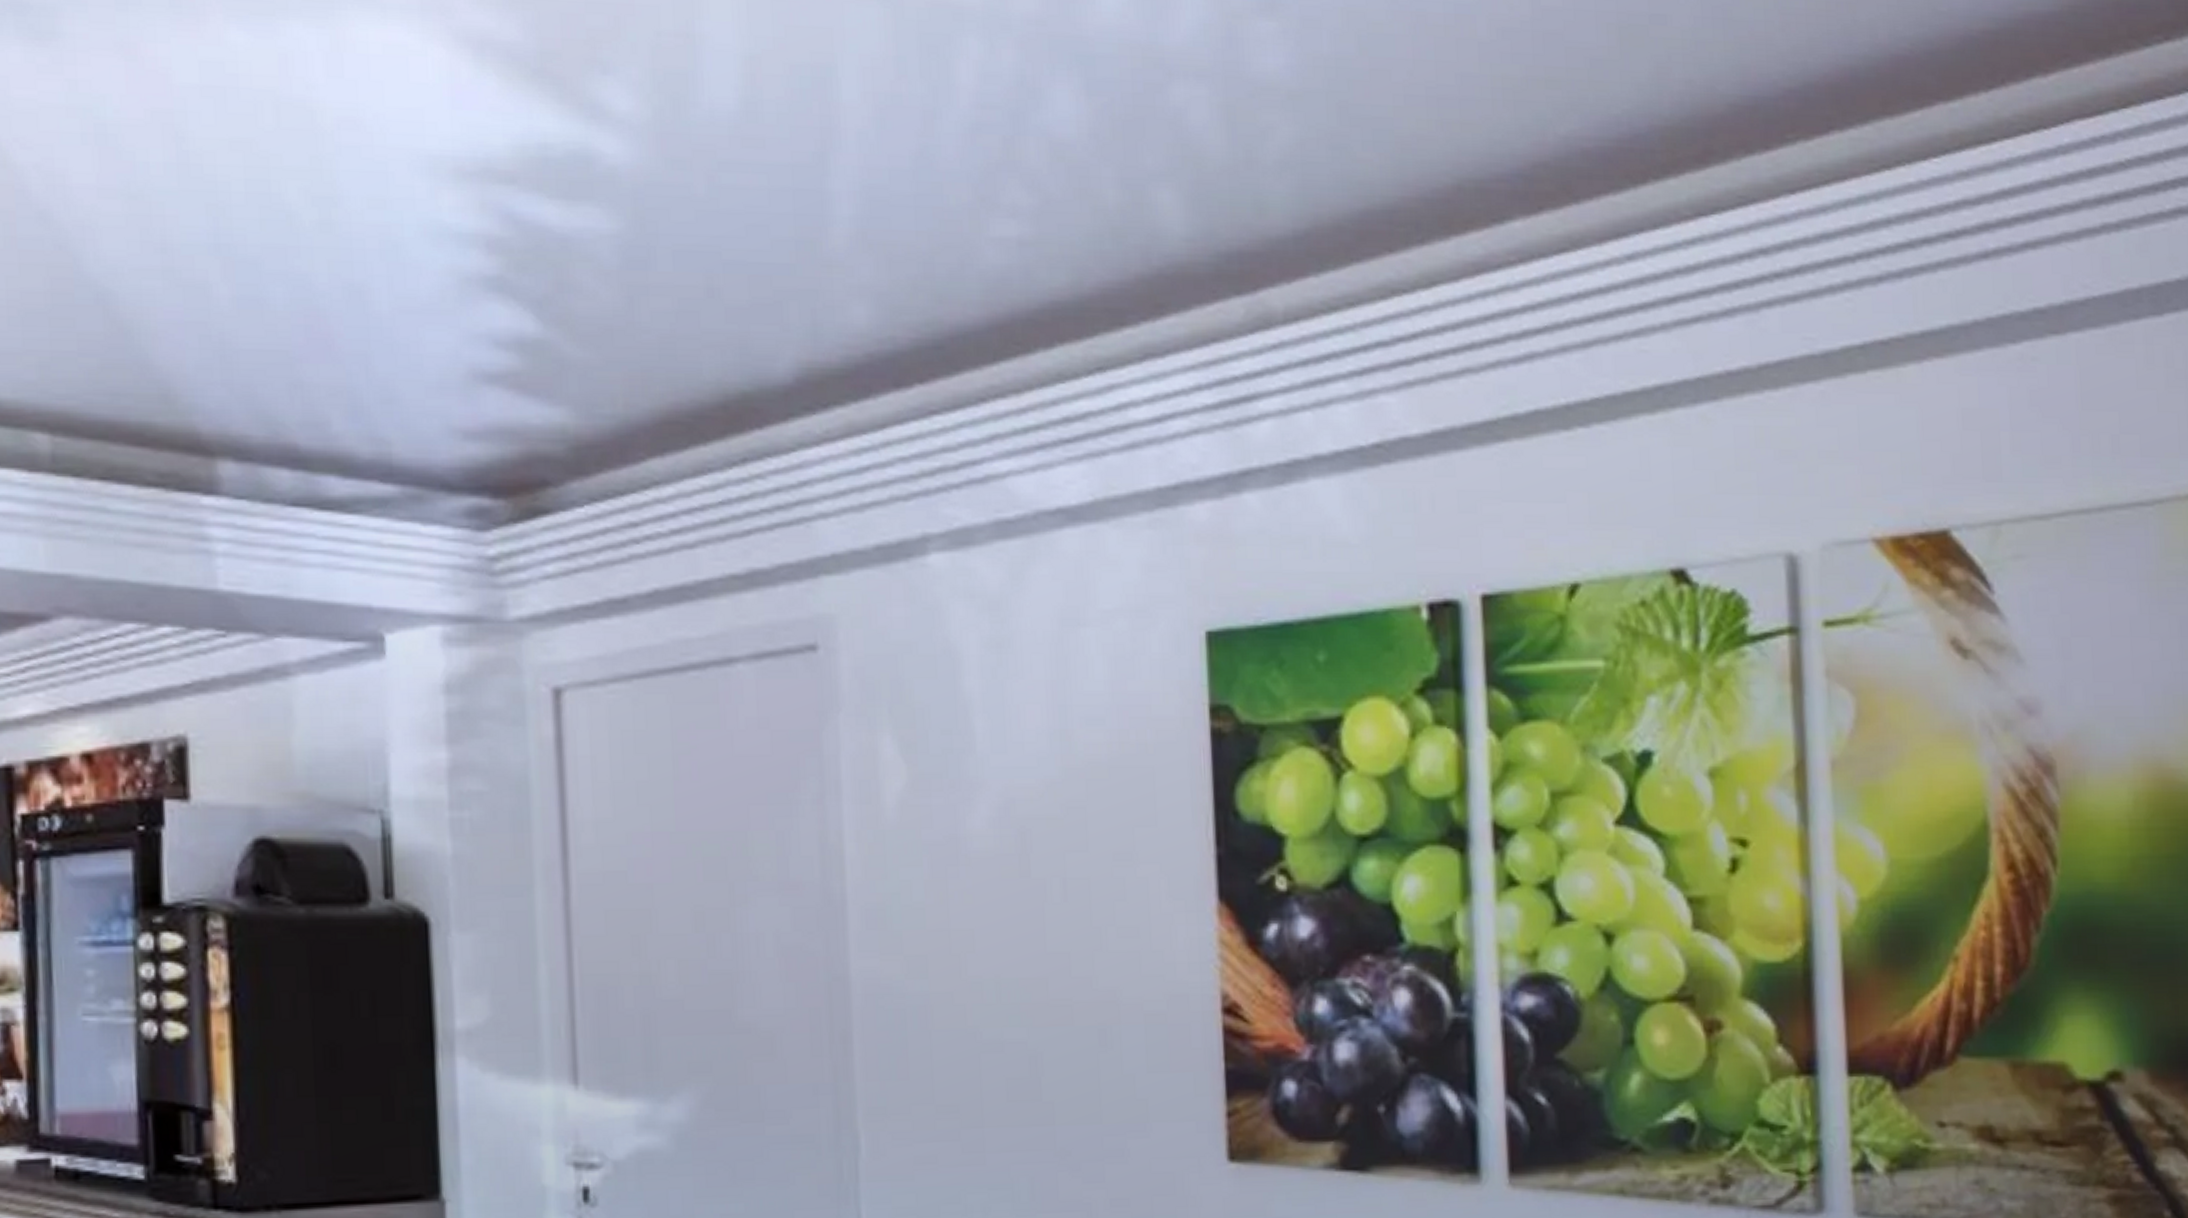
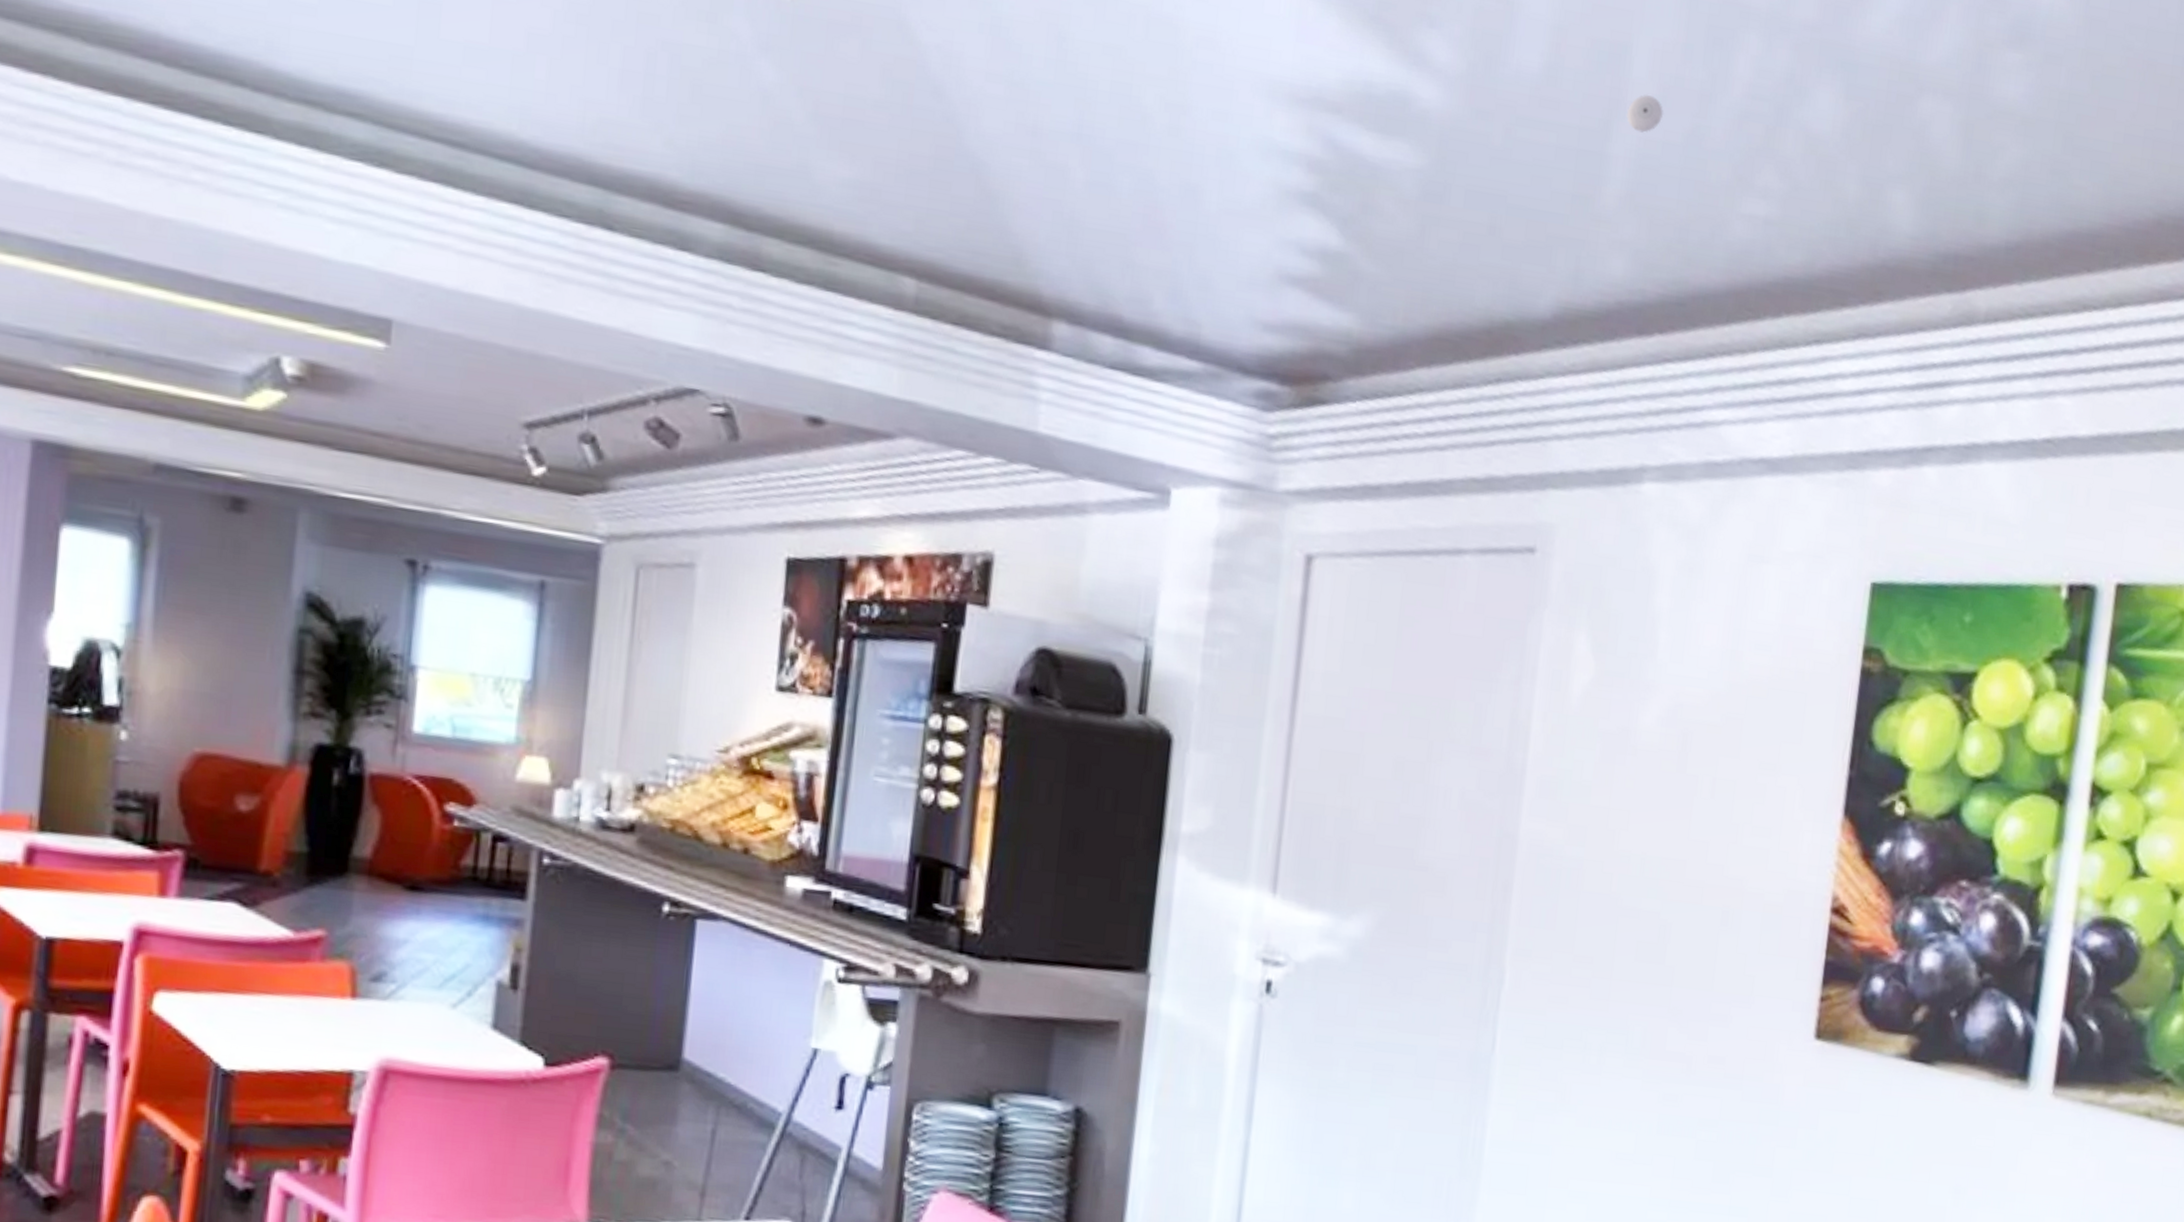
smoke detector: none [842,118,885,161] -> present [1626,94,1664,133]

